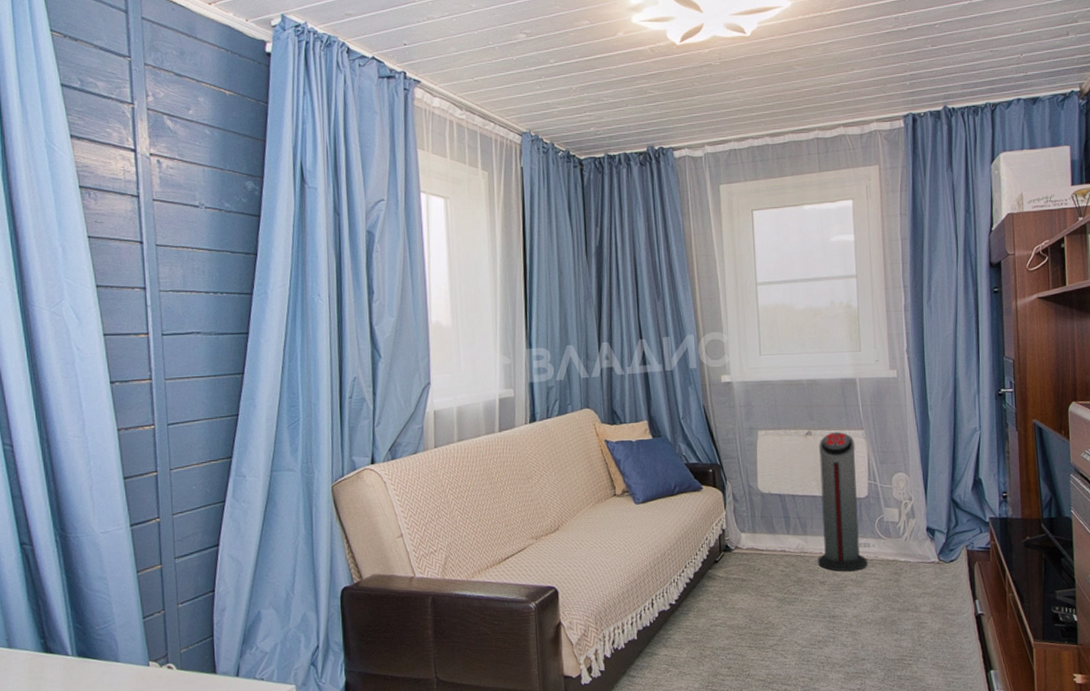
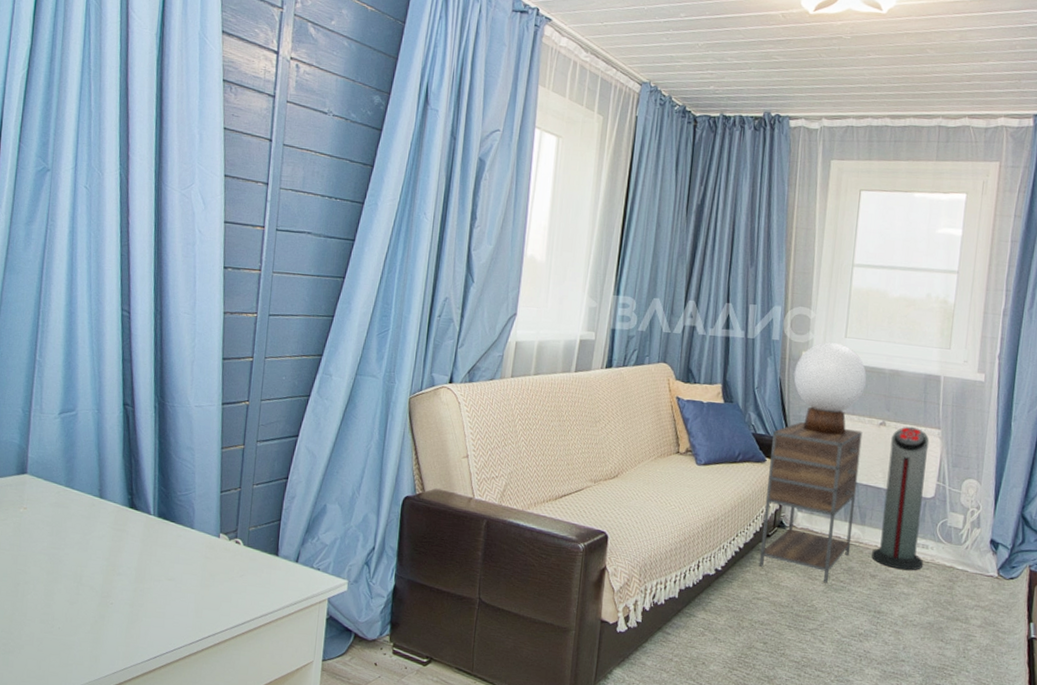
nightstand: none [705,444,797,598] -> present [759,422,863,583]
table lamp: none [716,362,787,453] -> present [793,342,867,436]

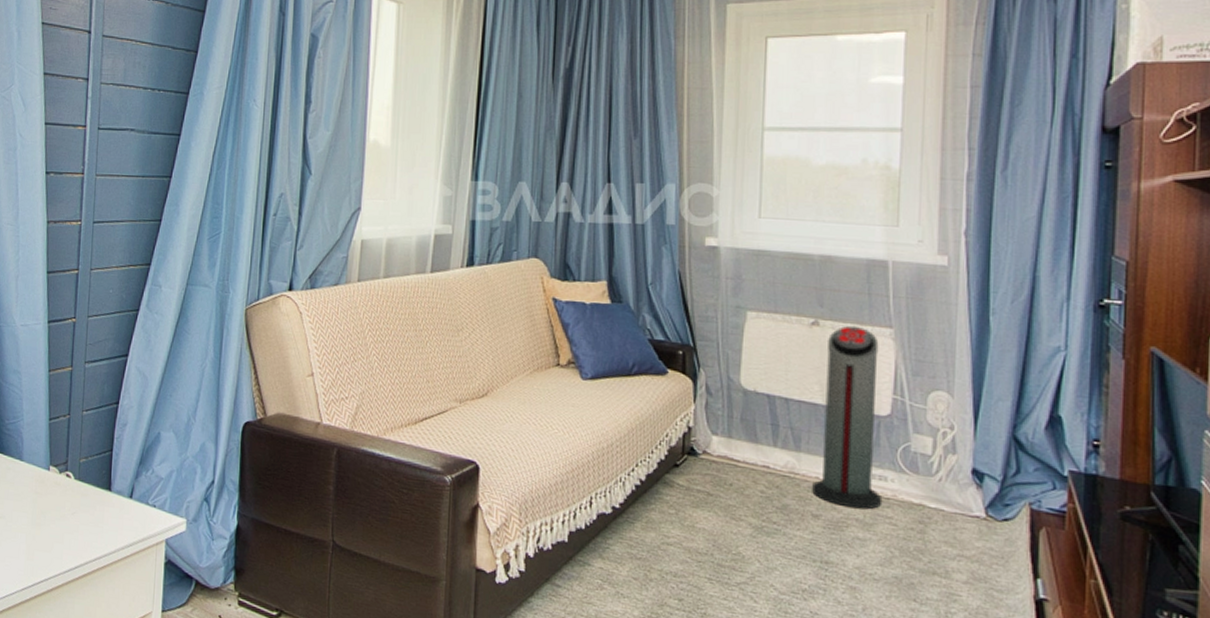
nightstand: present [759,422,863,583] -> none [666,324,790,525]
table lamp: present [793,342,867,436] -> none [696,225,791,340]

